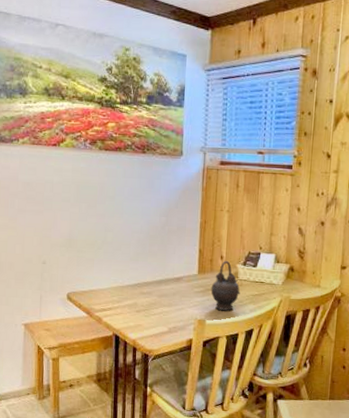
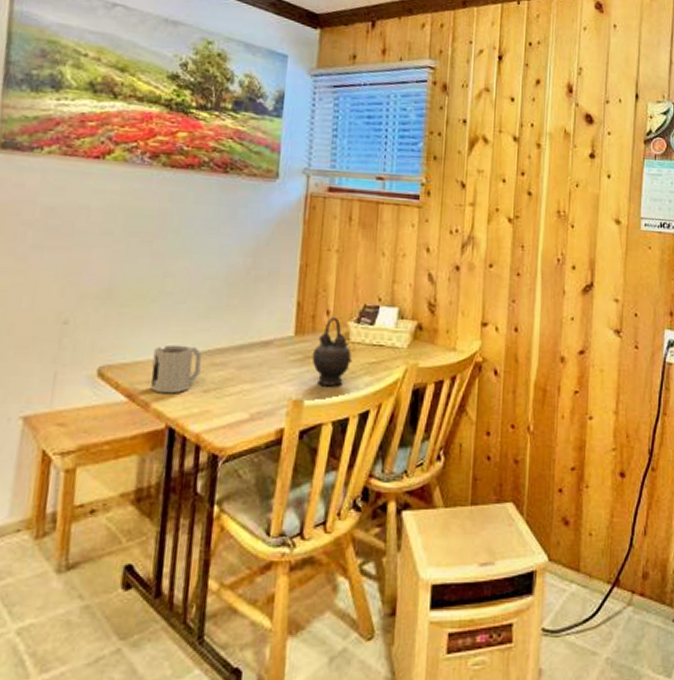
mug: none [101,279,134,313] -> present [151,344,202,394]

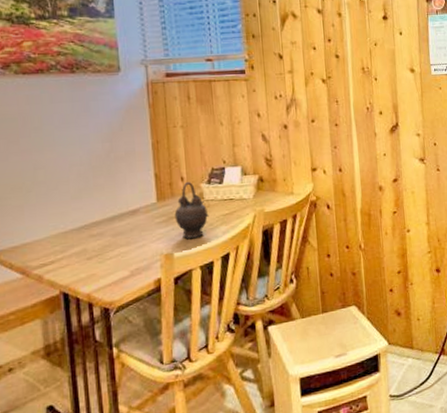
mug: present [151,344,202,394] -> none [38,224,81,267]

